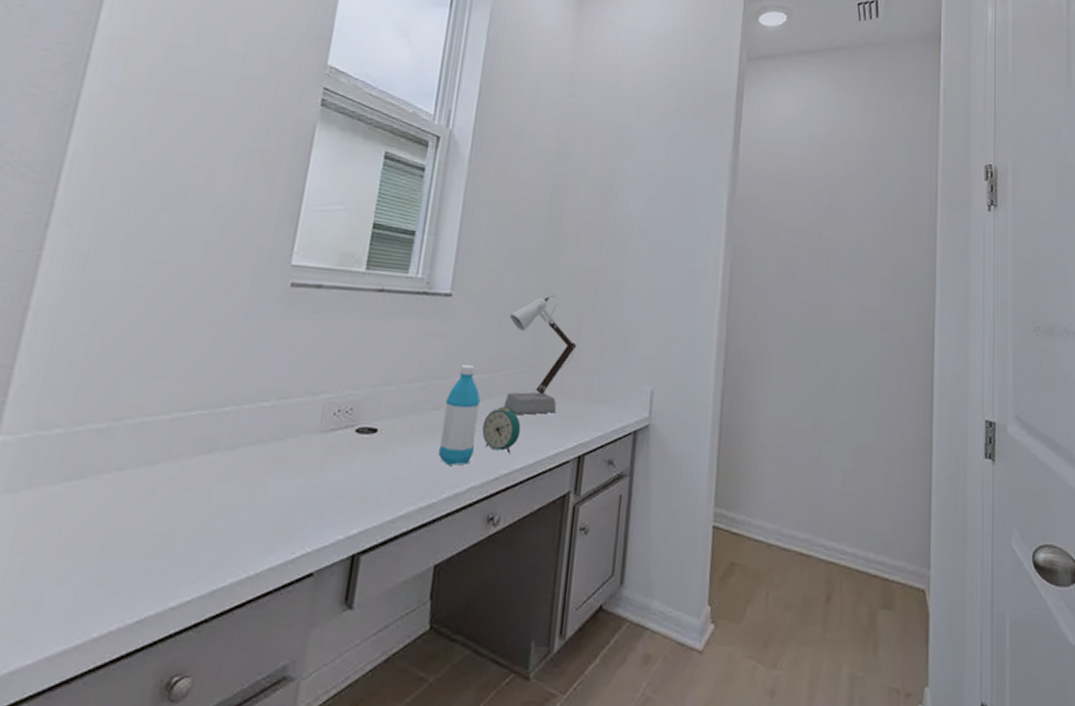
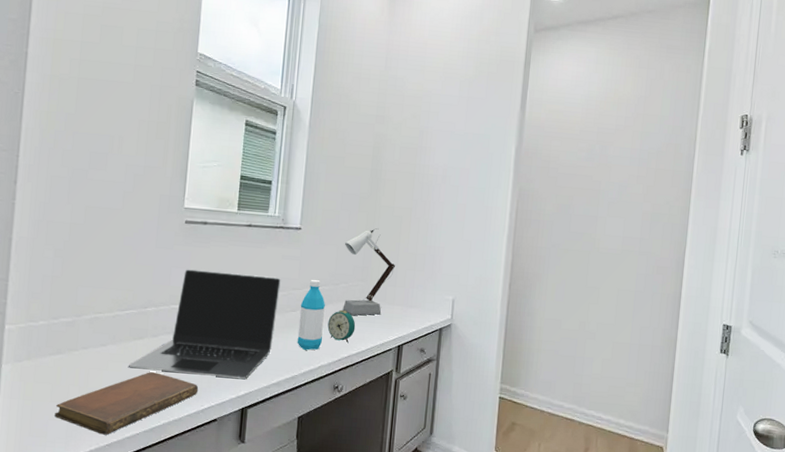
notebook: none [58,502,290,605] -> present [54,371,199,435]
laptop: none [186,350,421,510] -> present [129,269,281,379]

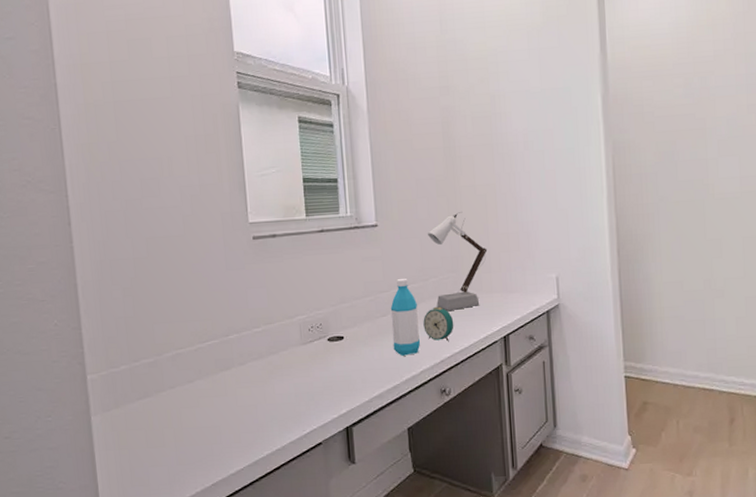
notebook: present [54,371,199,435] -> none [153,401,298,475]
laptop: present [129,269,281,379] -> none [220,282,368,401]

